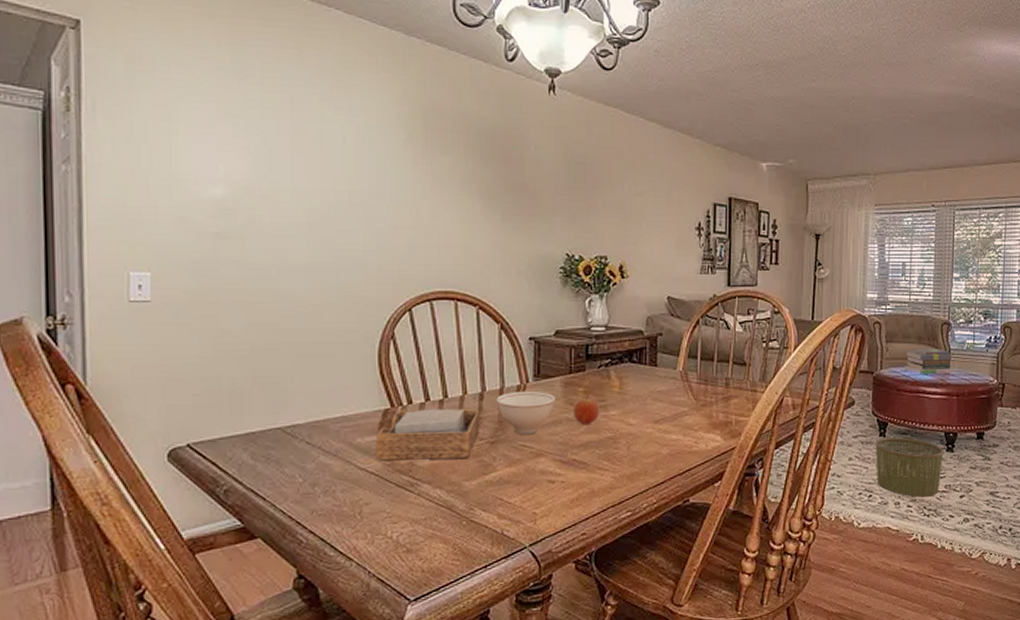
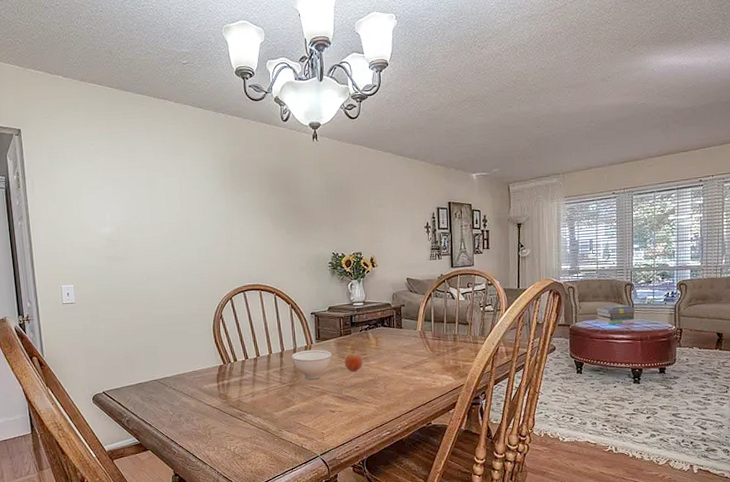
napkin holder: present [375,408,480,461] -> none [215,363,282,400]
basket: present [875,435,944,497] -> none [573,372,632,419]

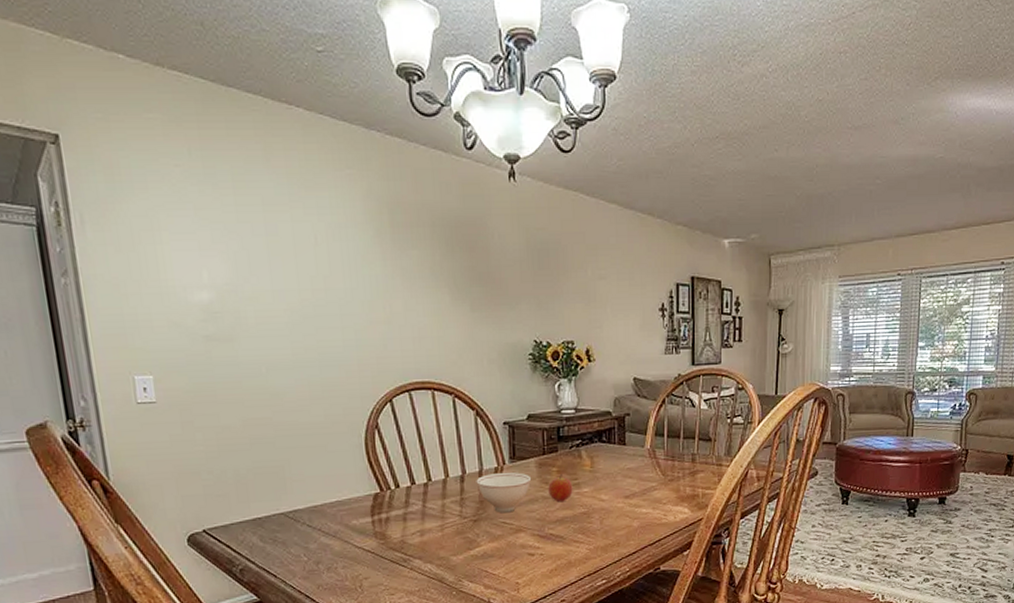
books: present [595,304,635,326] -> none [867,418,915,445]

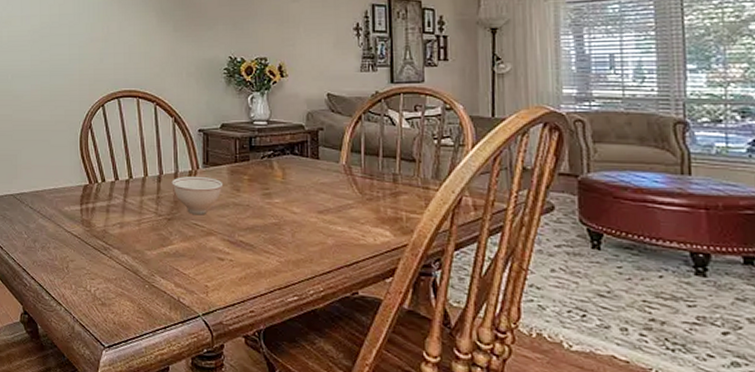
fruit: present [548,474,573,503] -> none [239,183,264,211]

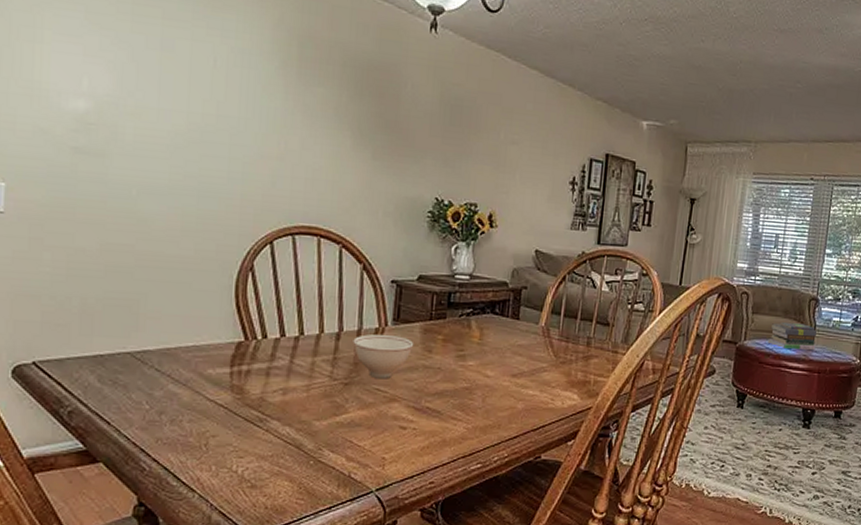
books: none [621,151,694,183] -> present [767,322,817,350]

